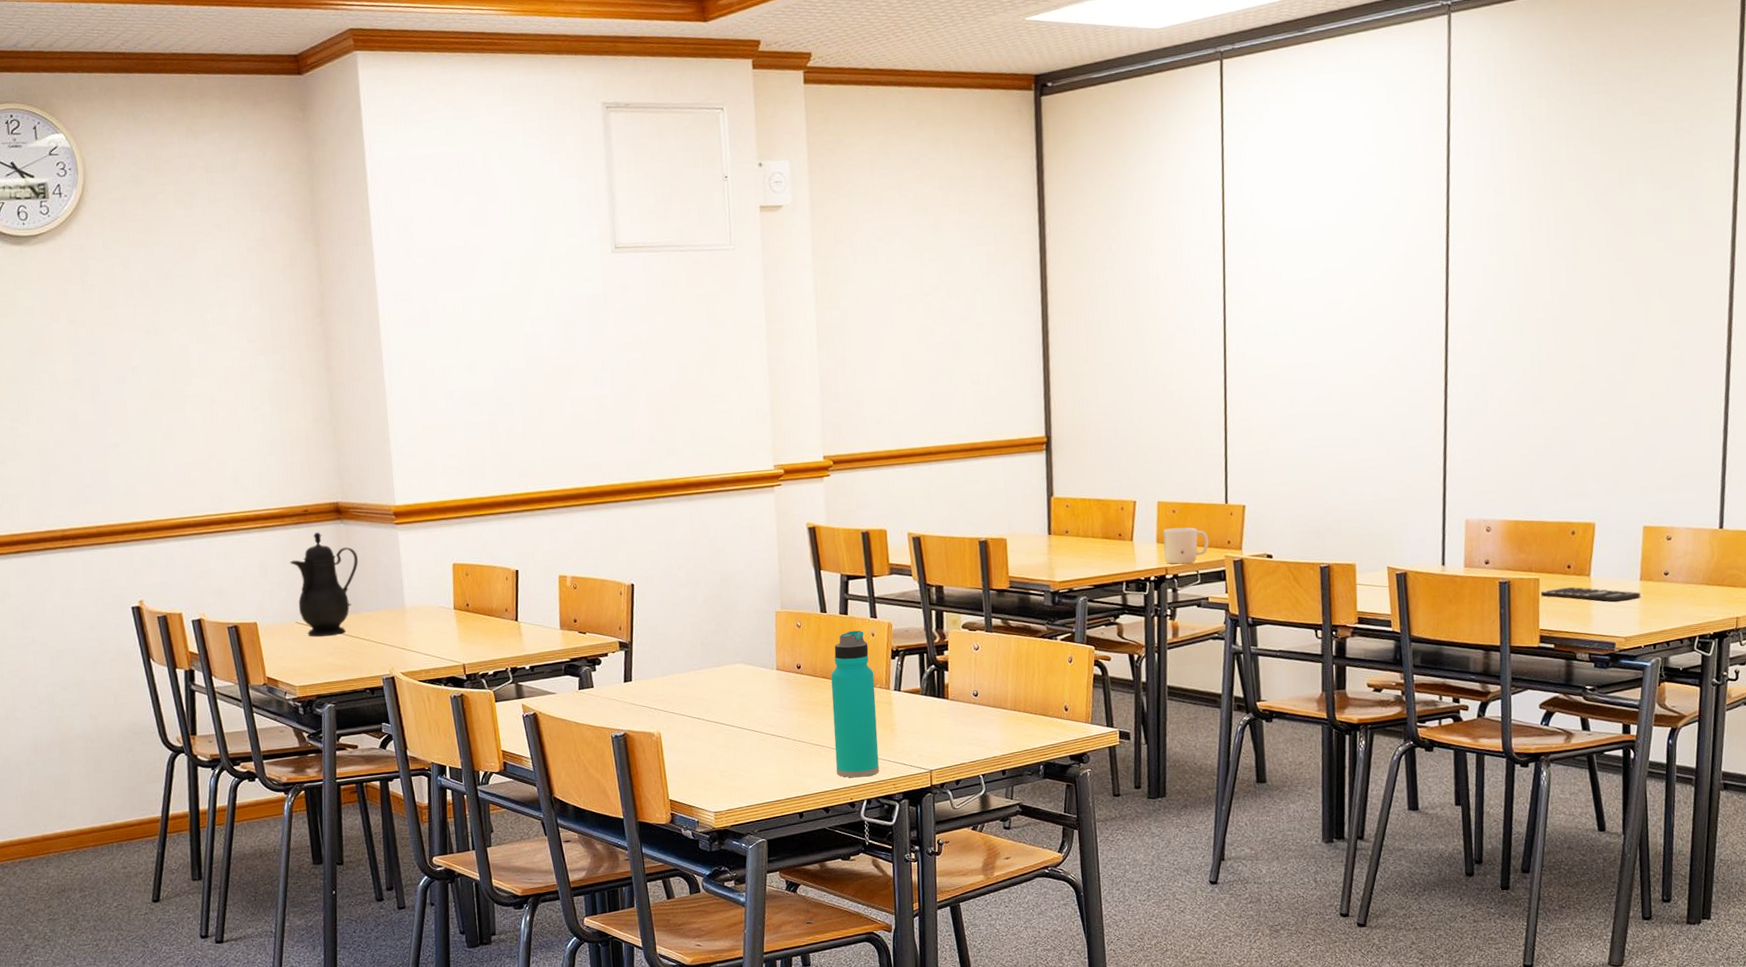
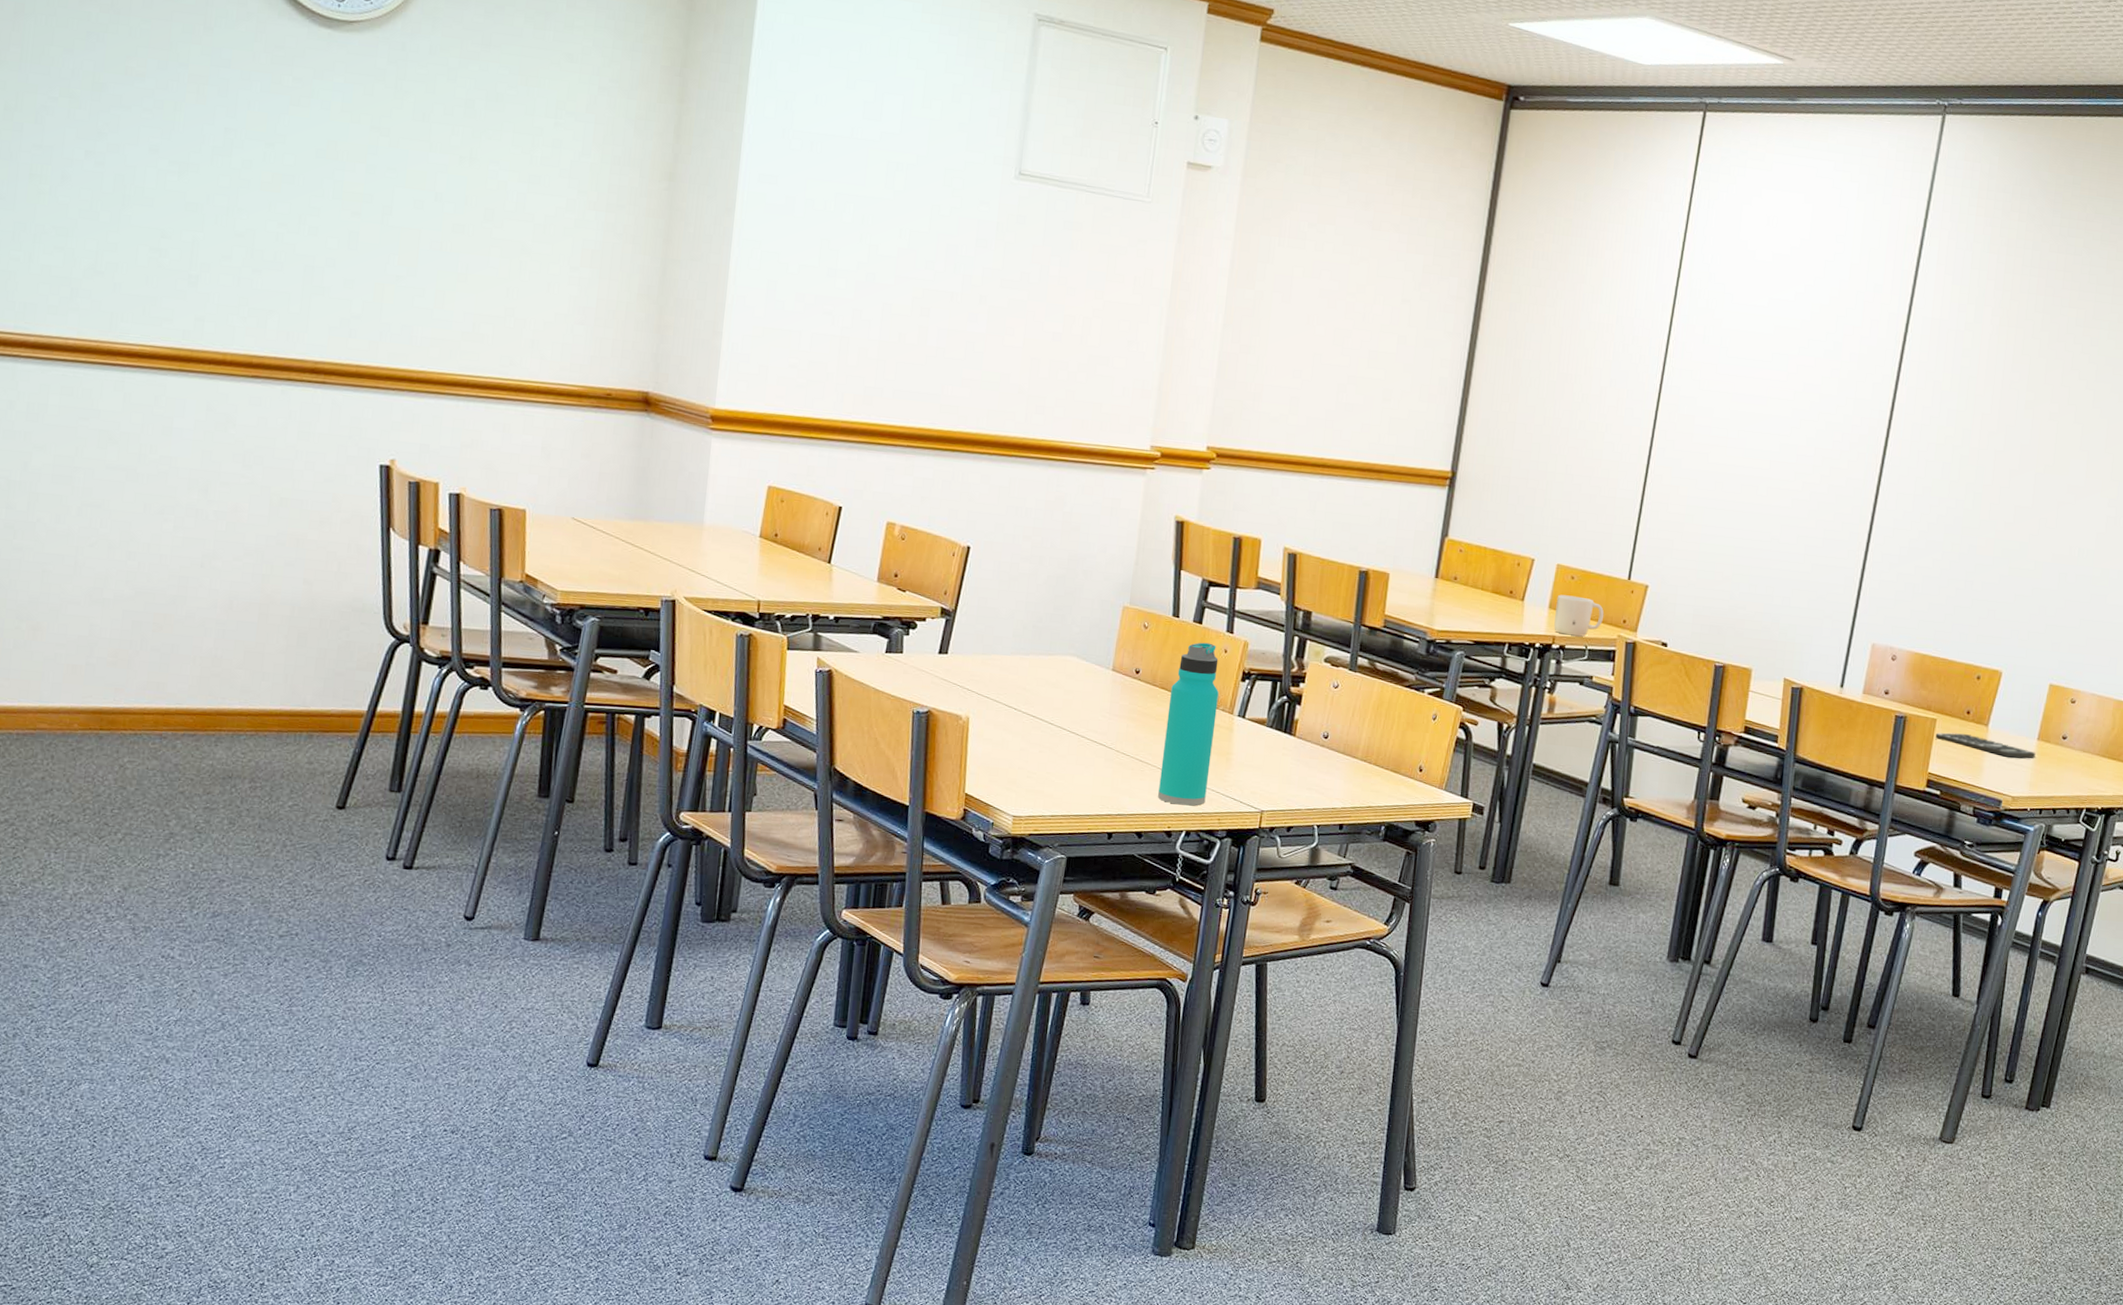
coffeepot: present [290,532,359,637] -> none [578,421,660,541]

